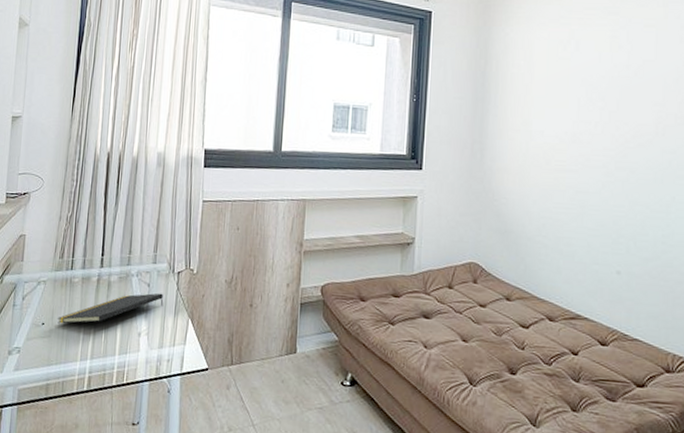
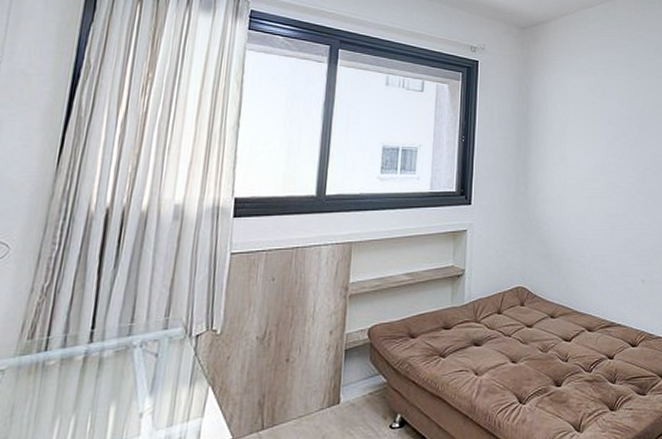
notepad: present [57,293,164,324] -> none [18,362,176,420]

